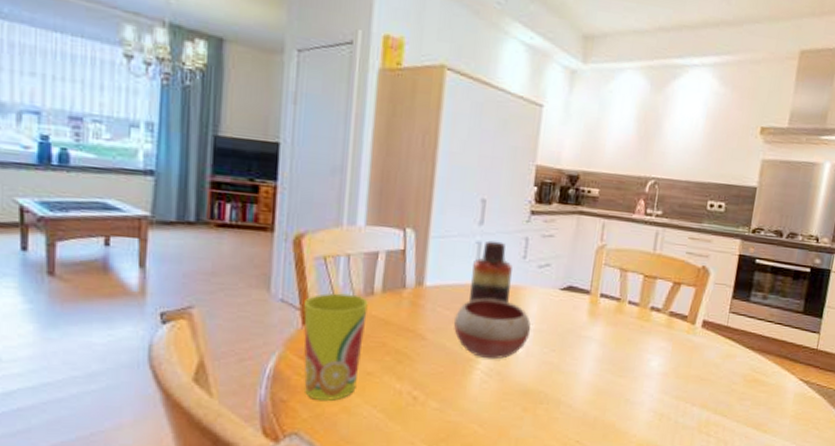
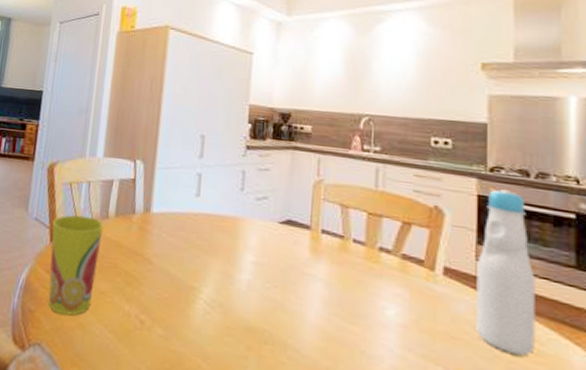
bowl: present [454,298,531,360] -> none [178,227,252,290]
vase: present [469,240,513,304] -> none [192,172,231,234]
bottle: none [721,248,775,387] -> present [476,188,537,356]

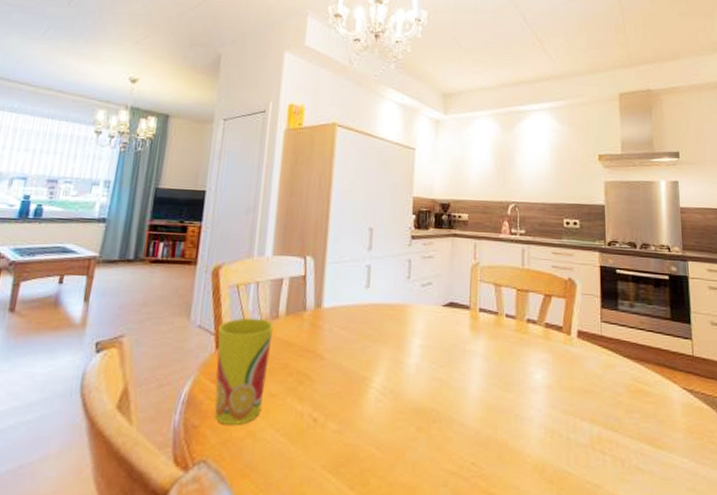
bottle: present [476,188,537,356] -> none [602,259,646,398]

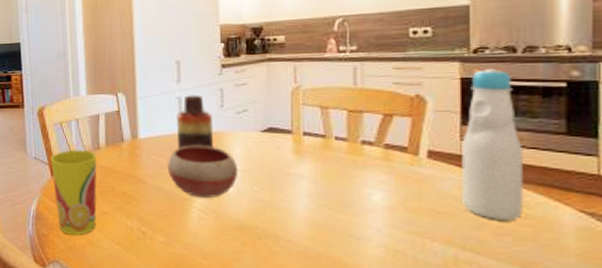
bowl: none [349,317,419,377] -> present [168,145,239,198]
vase: none [362,264,399,322] -> present [177,95,213,149]
bottle: none [602,259,646,398] -> present [462,68,525,220]

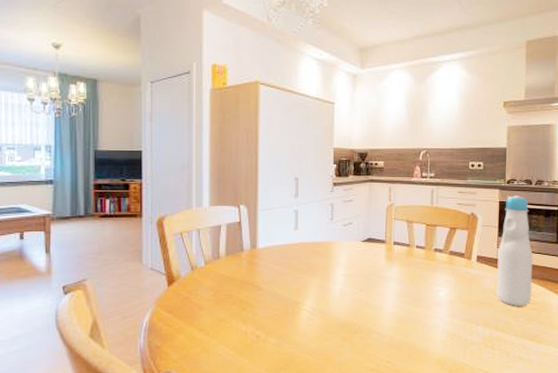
cup: present [51,150,97,236] -> none [168,259,216,345]
bowl: present [168,145,239,198] -> none [283,254,342,301]
vase: present [177,95,213,149] -> none [293,209,323,258]

